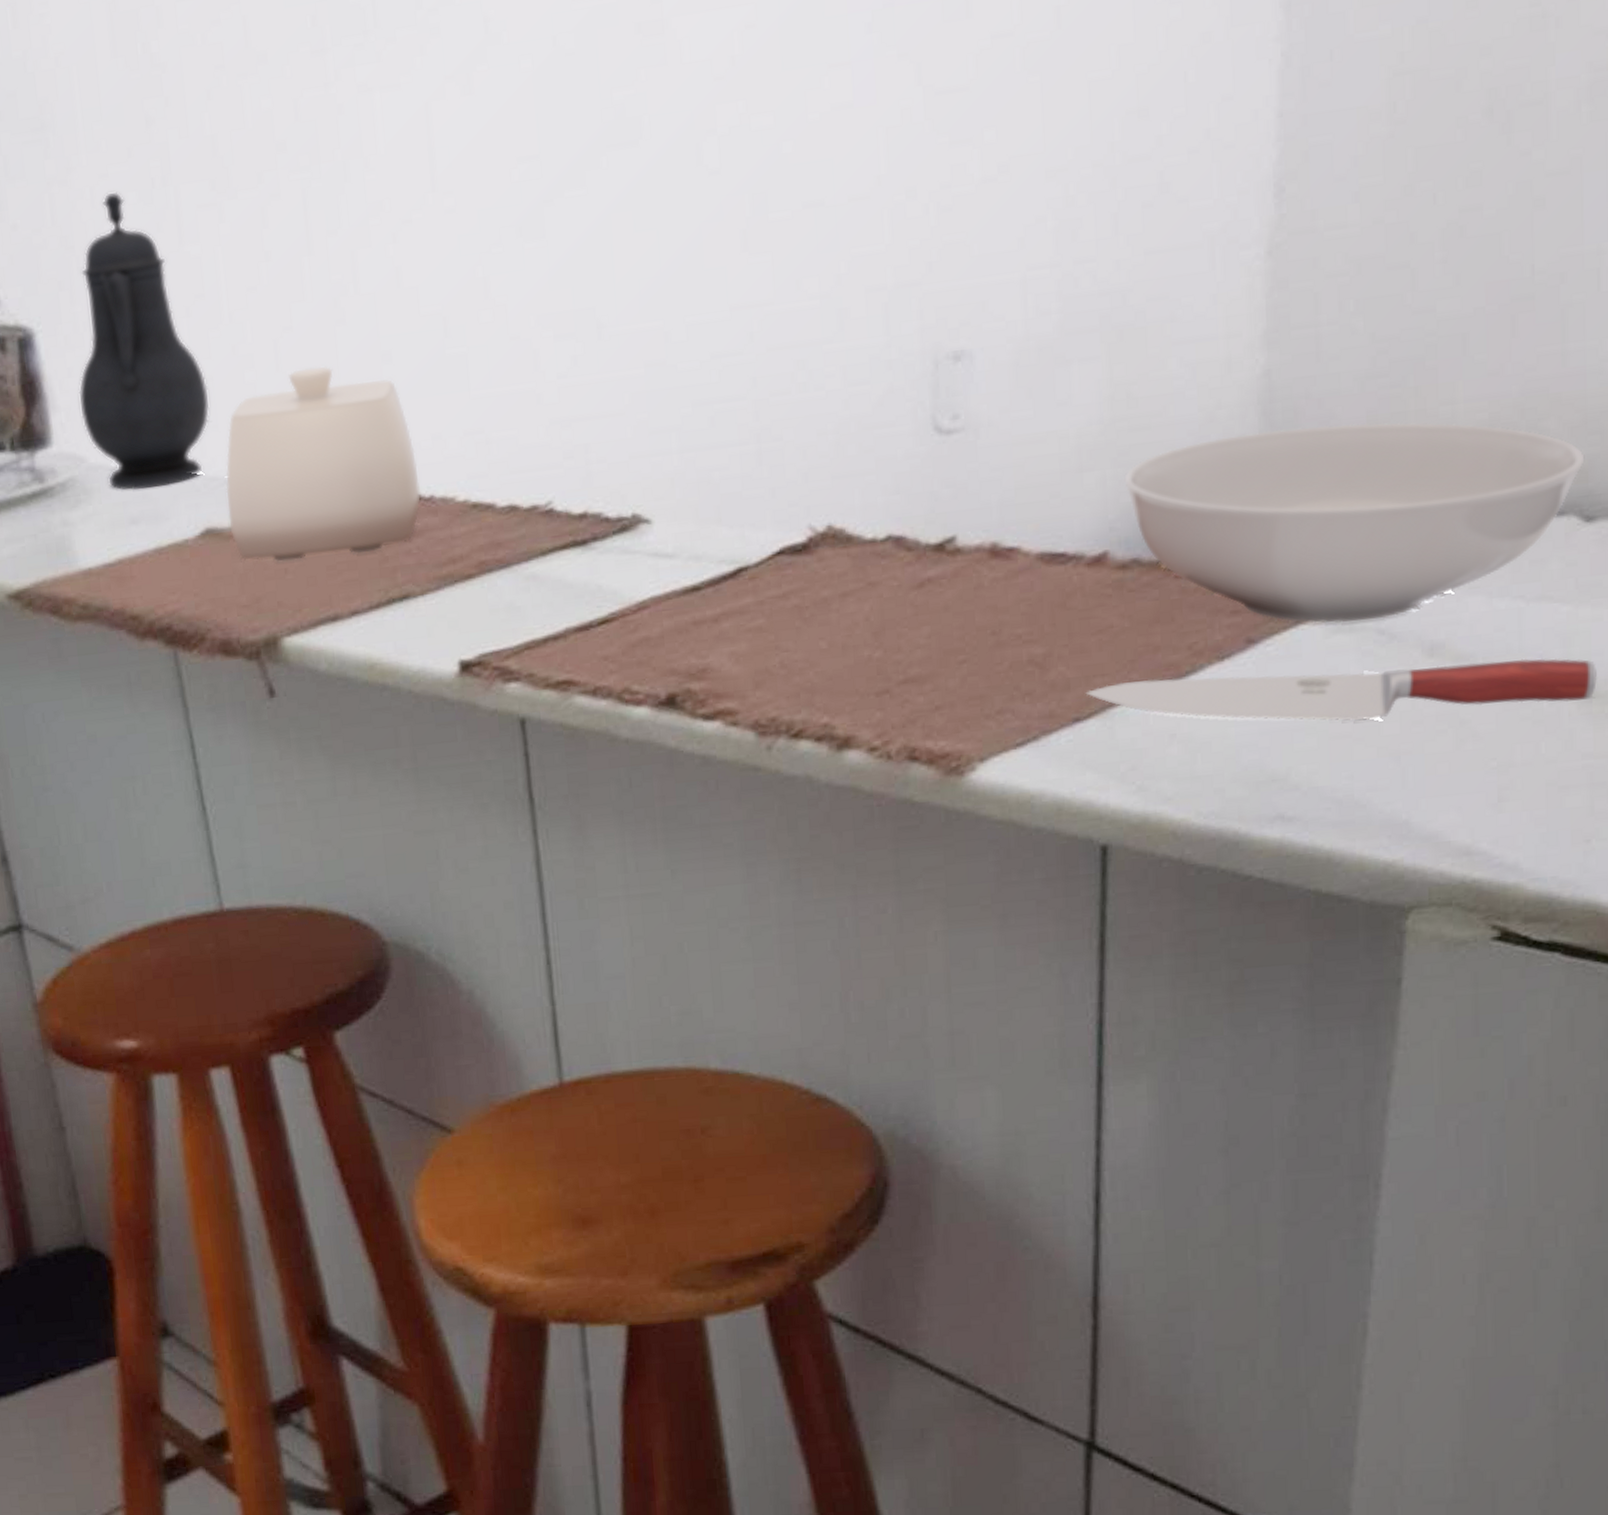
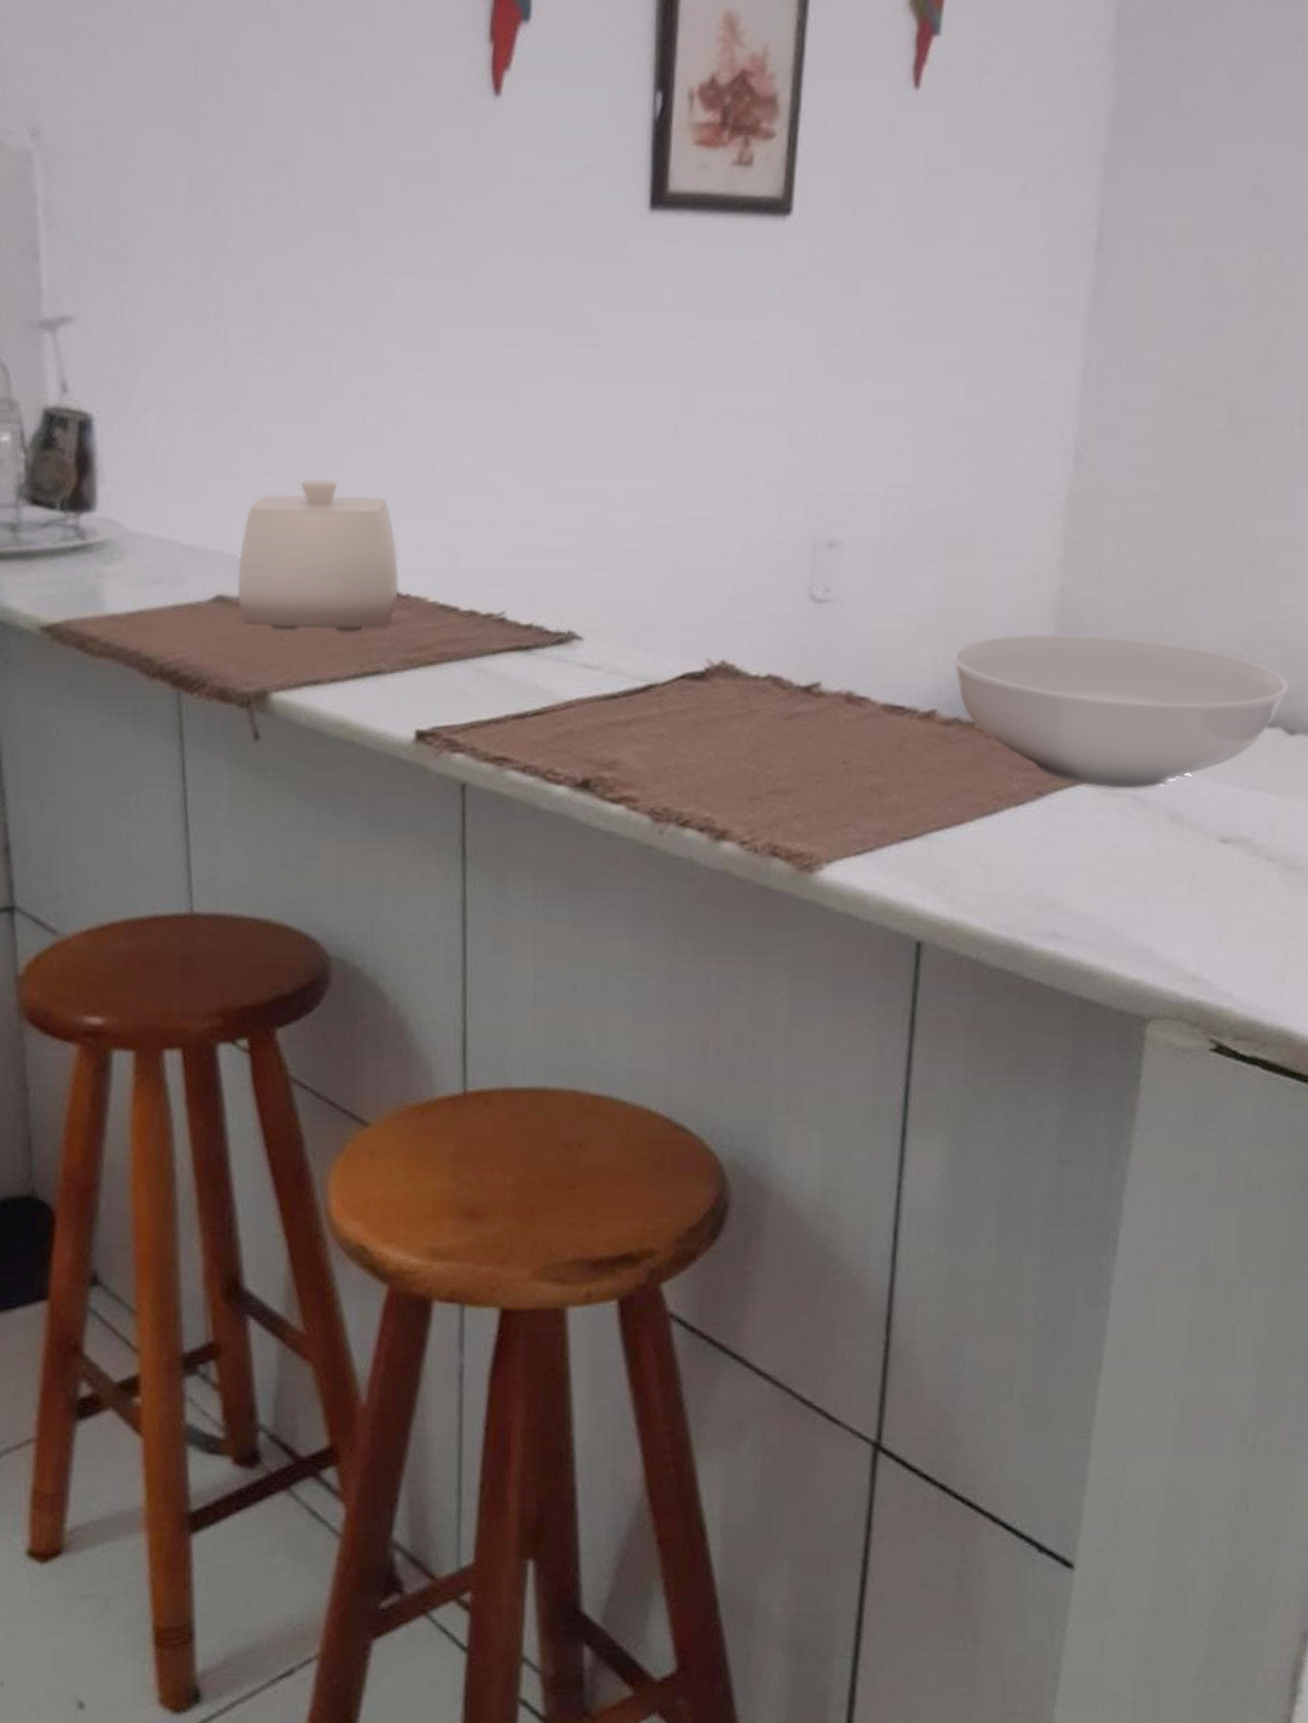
coffeepot: present [78,191,211,489] -> none [123,317,234,556]
kitchen knife: present [1085,658,1597,721] -> none [912,814,1293,871]

